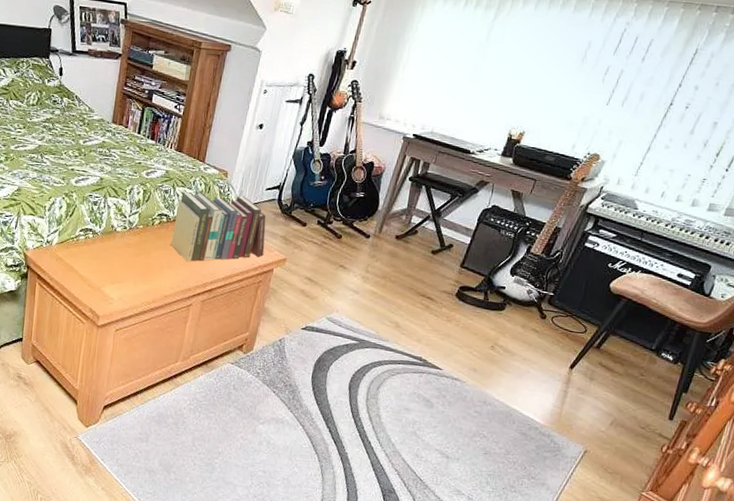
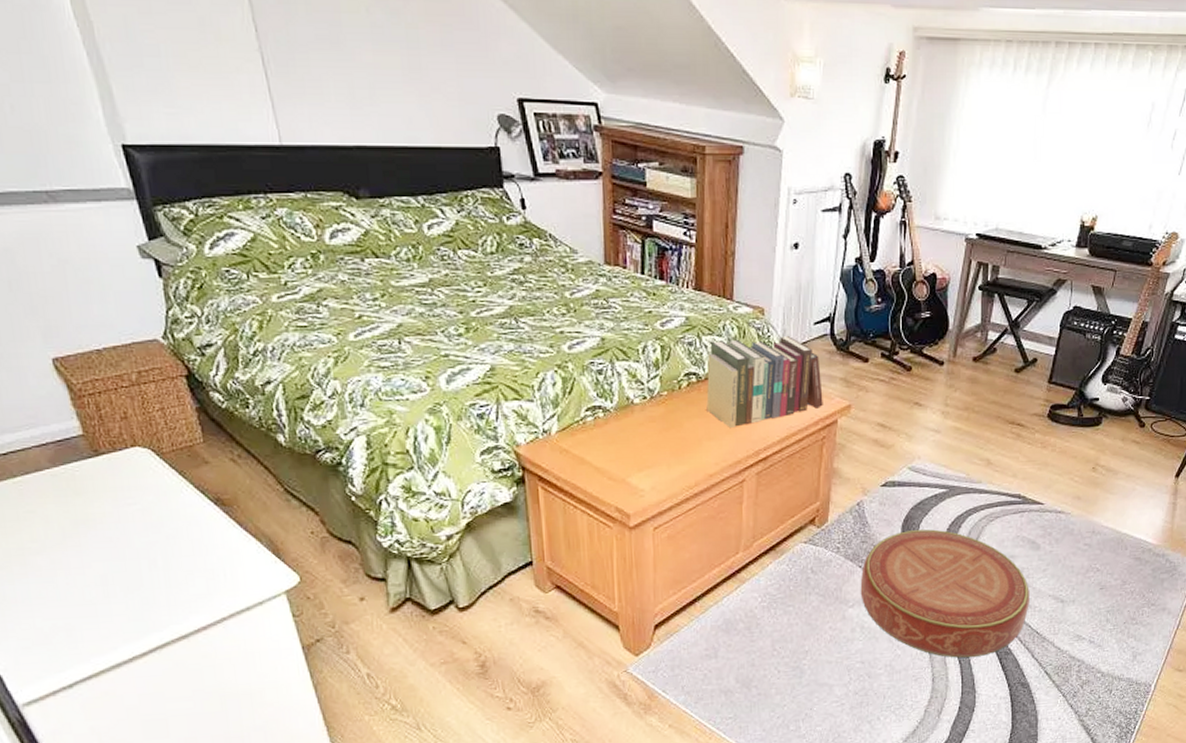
cushion: none [271,369,419,490] -> present [860,529,1030,658]

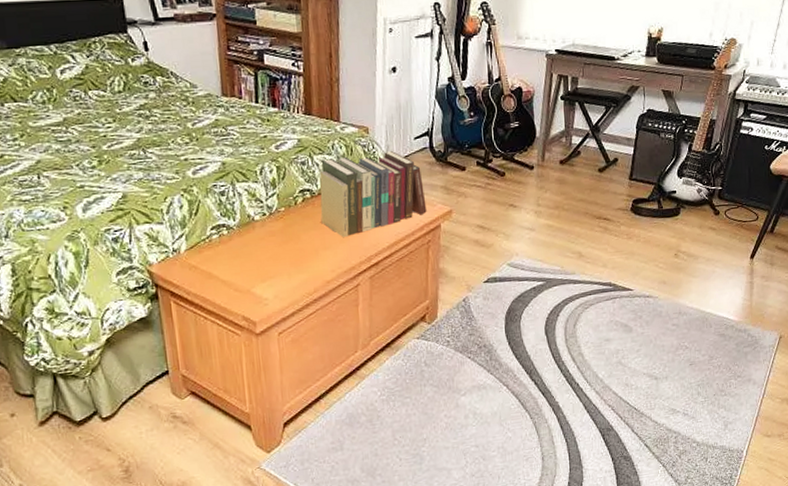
cushion: present [860,529,1030,658] -> none [470,319,626,437]

